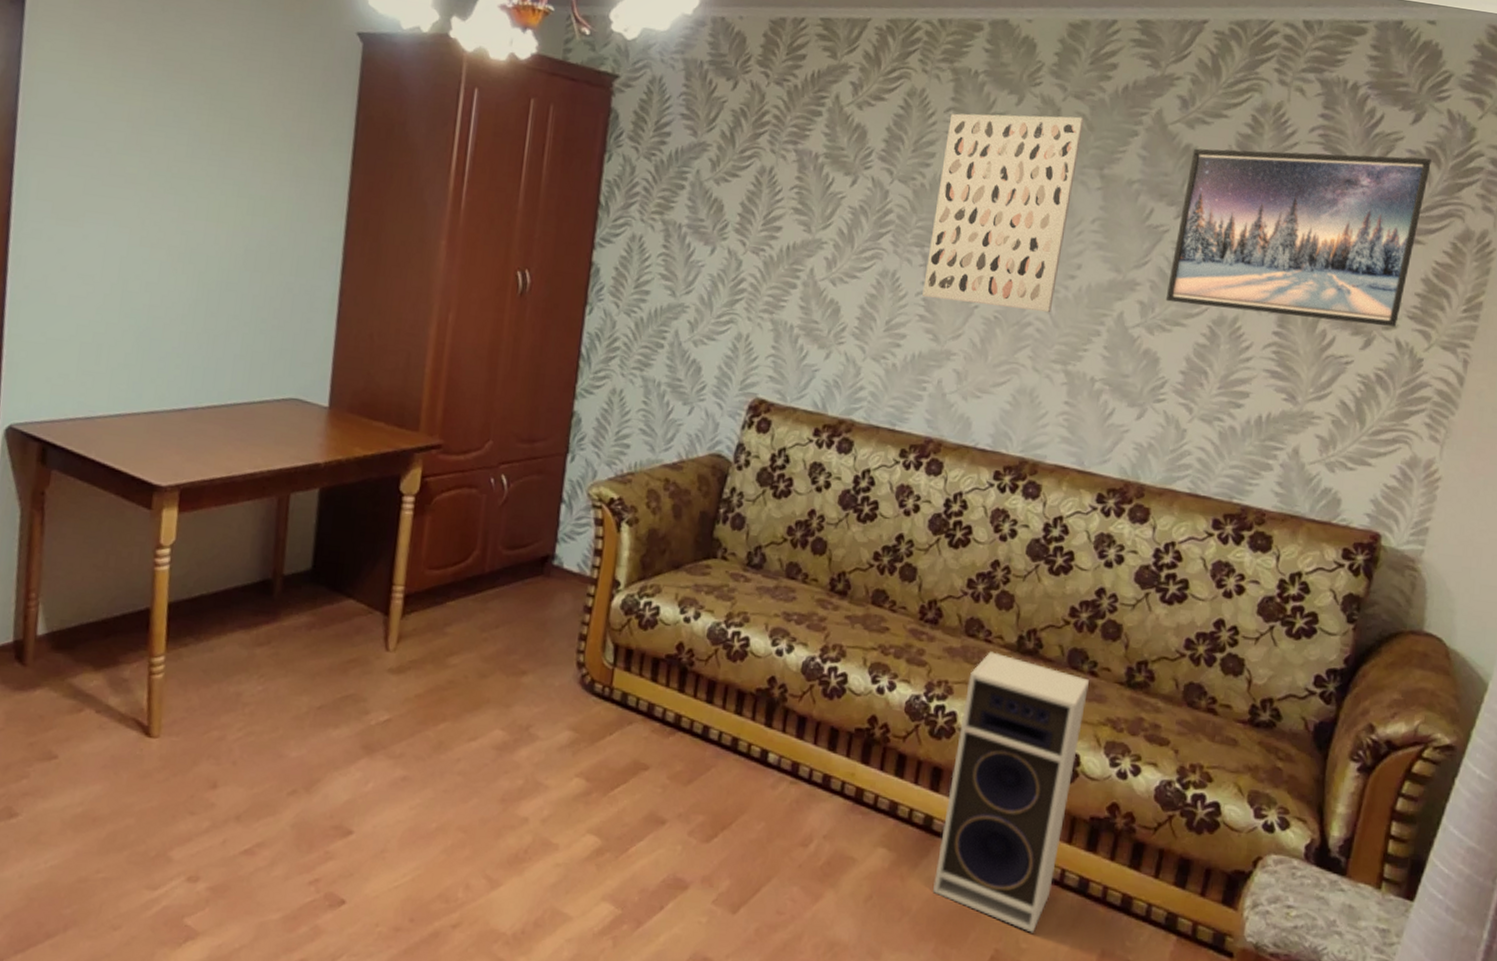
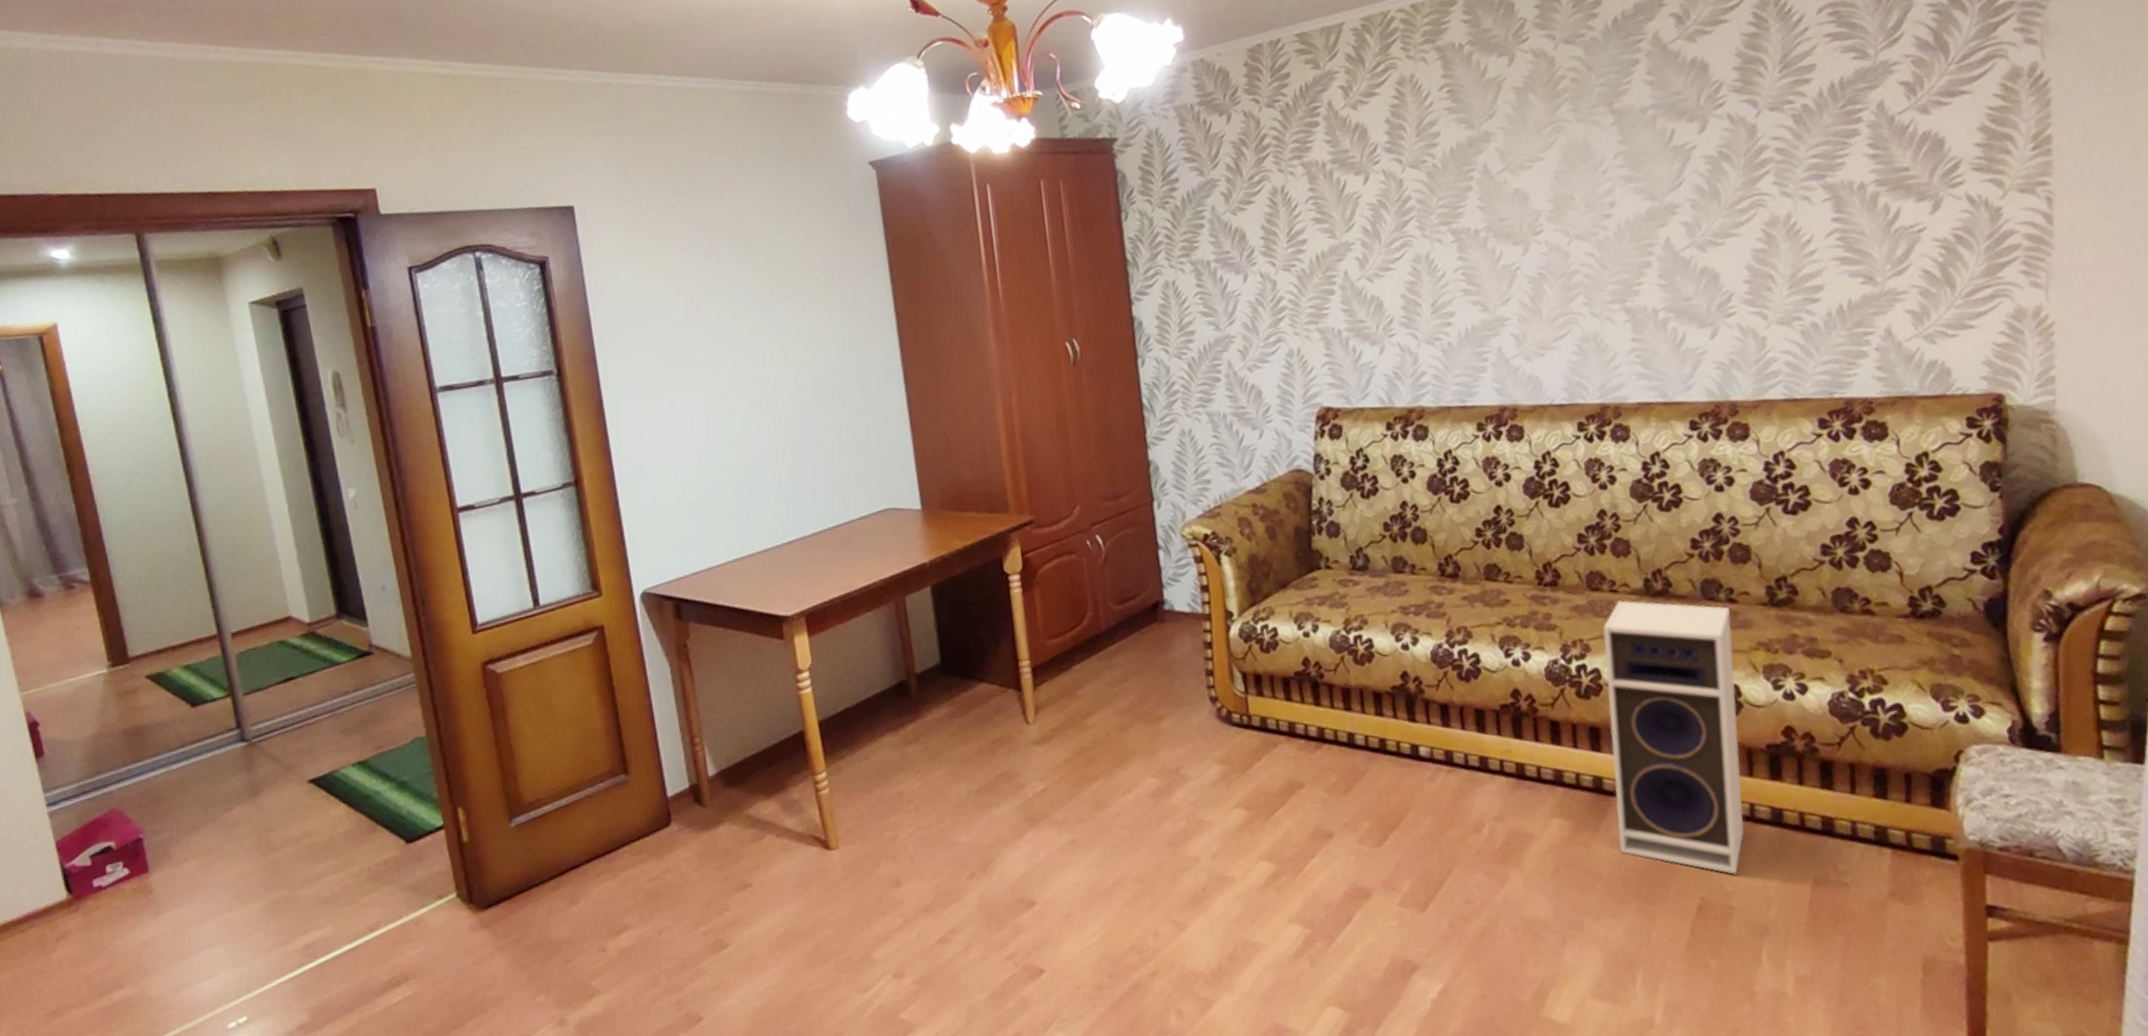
wall art: present [922,113,1084,313] -> none [1445,60,1595,271]
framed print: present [1165,148,1432,327] -> none [1700,6,1963,216]

